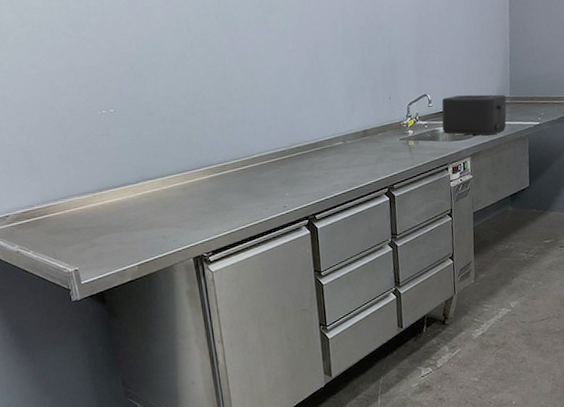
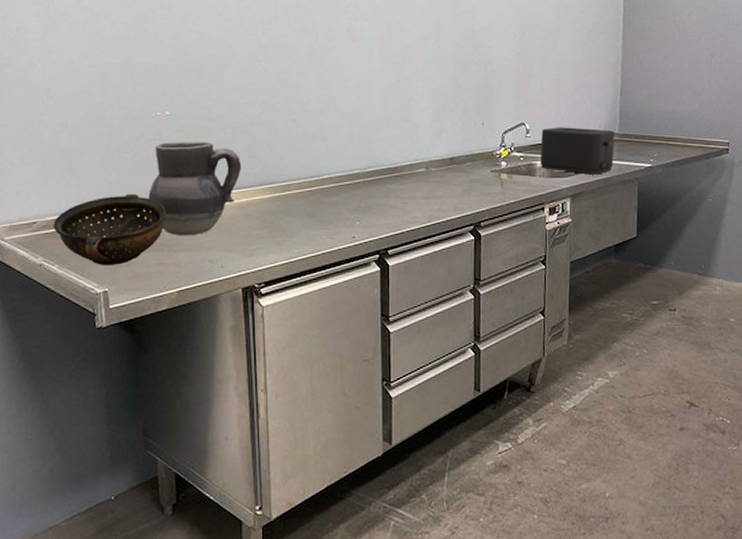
colander: none [23,184,121,248] -> present [53,193,166,265]
ceramic jug: none [103,133,182,217] -> present [148,141,241,236]

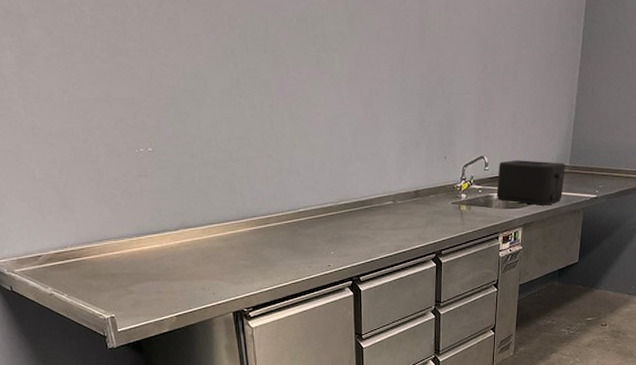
colander: present [53,193,166,265] -> none [56,228,159,294]
ceramic jug: present [148,141,241,236] -> none [140,177,224,267]

